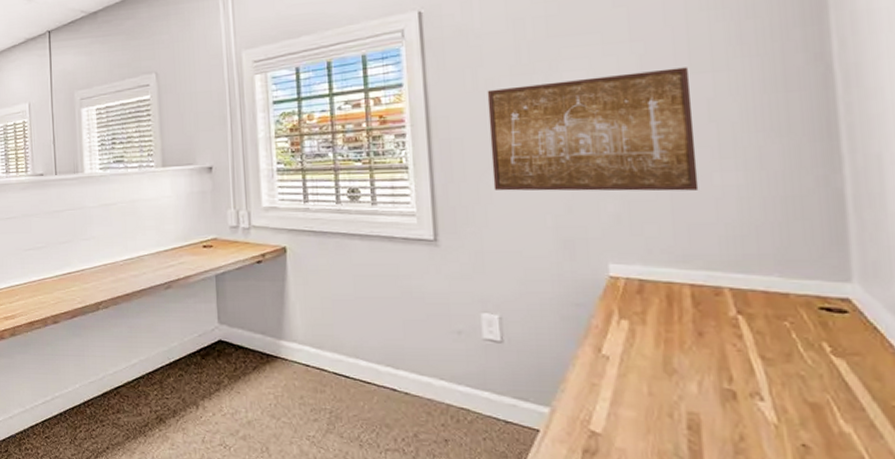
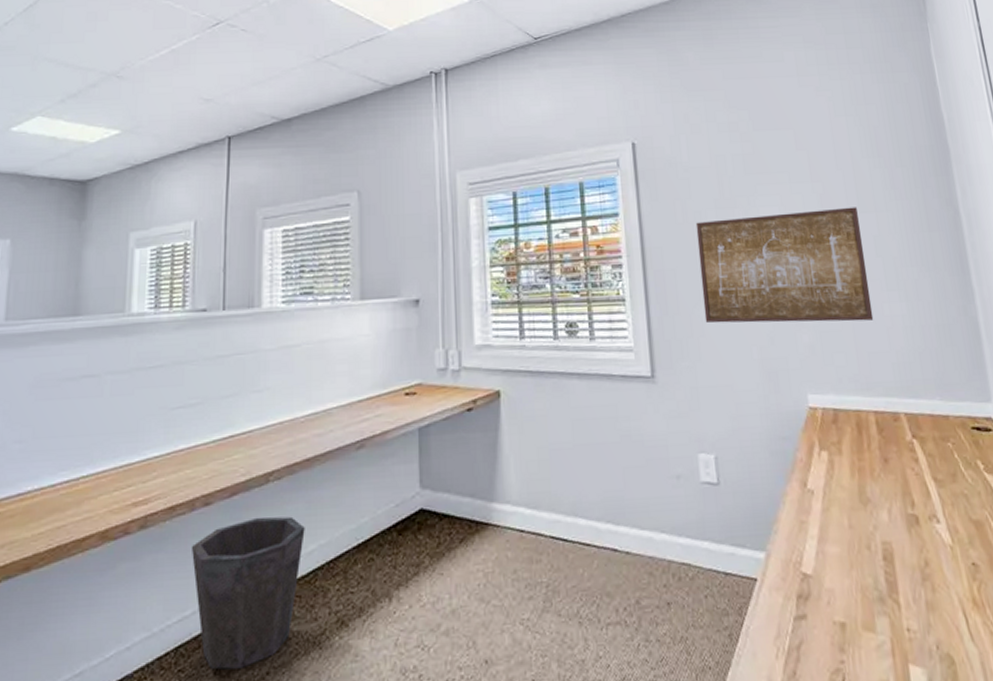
waste bin: none [47,335,129,442] -> present [191,516,305,670]

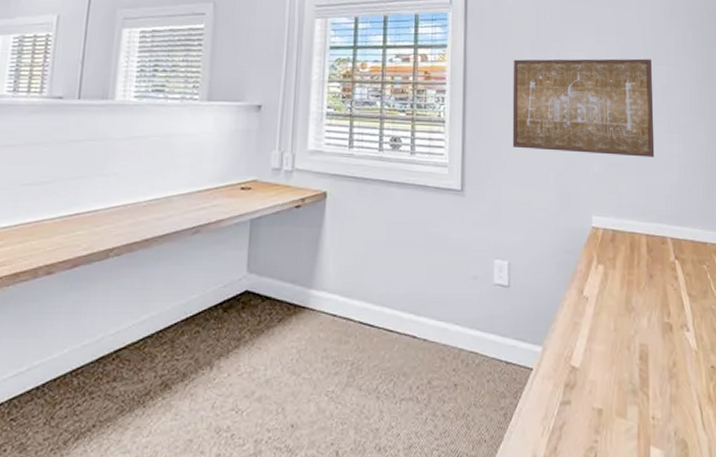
waste bin: present [191,516,305,670] -> none [31,288,139,421]

